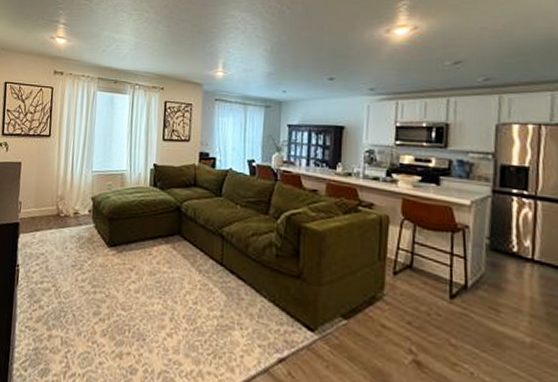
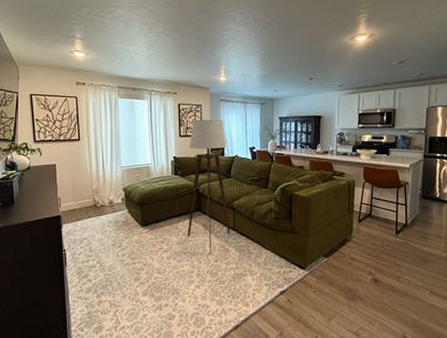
floor lamp: none [162,121,220,292] -> present [188,119,230,253]

